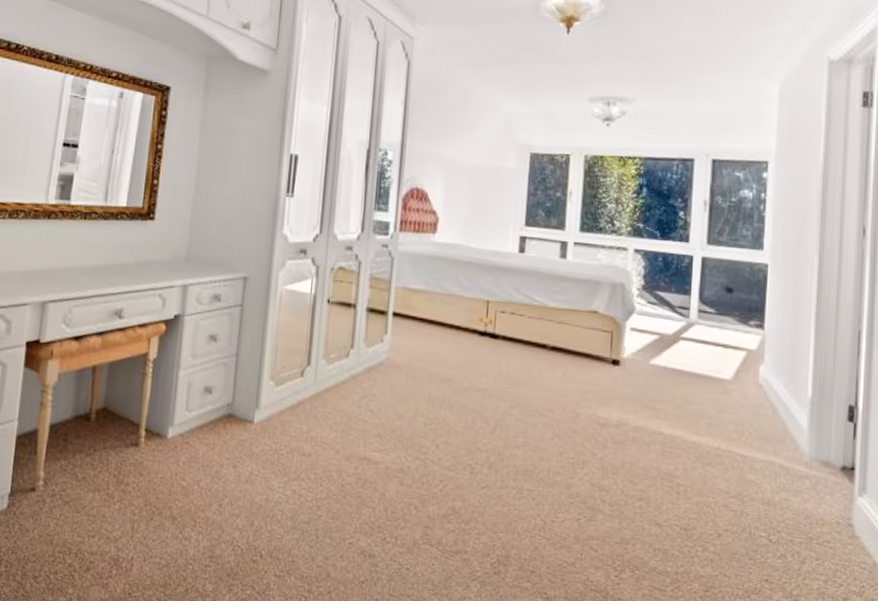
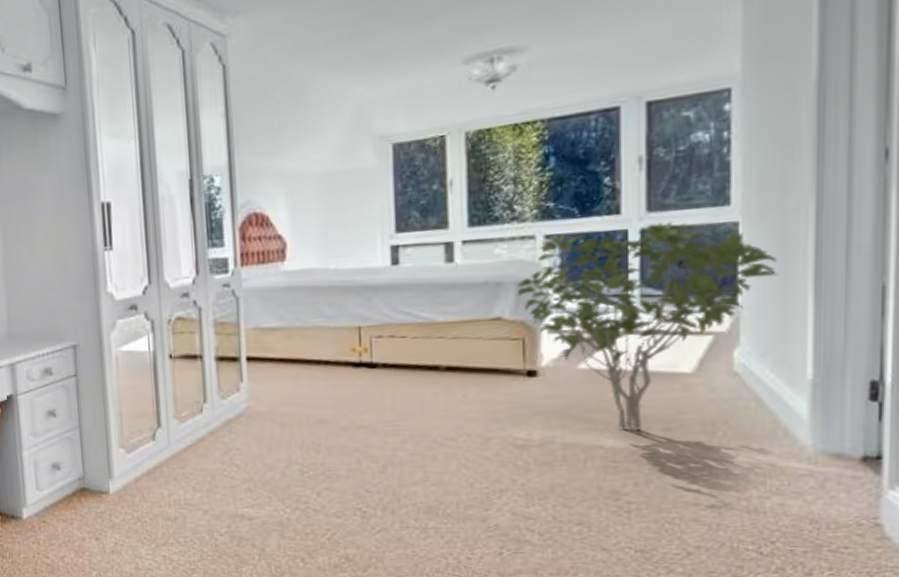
shrub: none [610,251,792,422] -> present [516,222,778,430]

